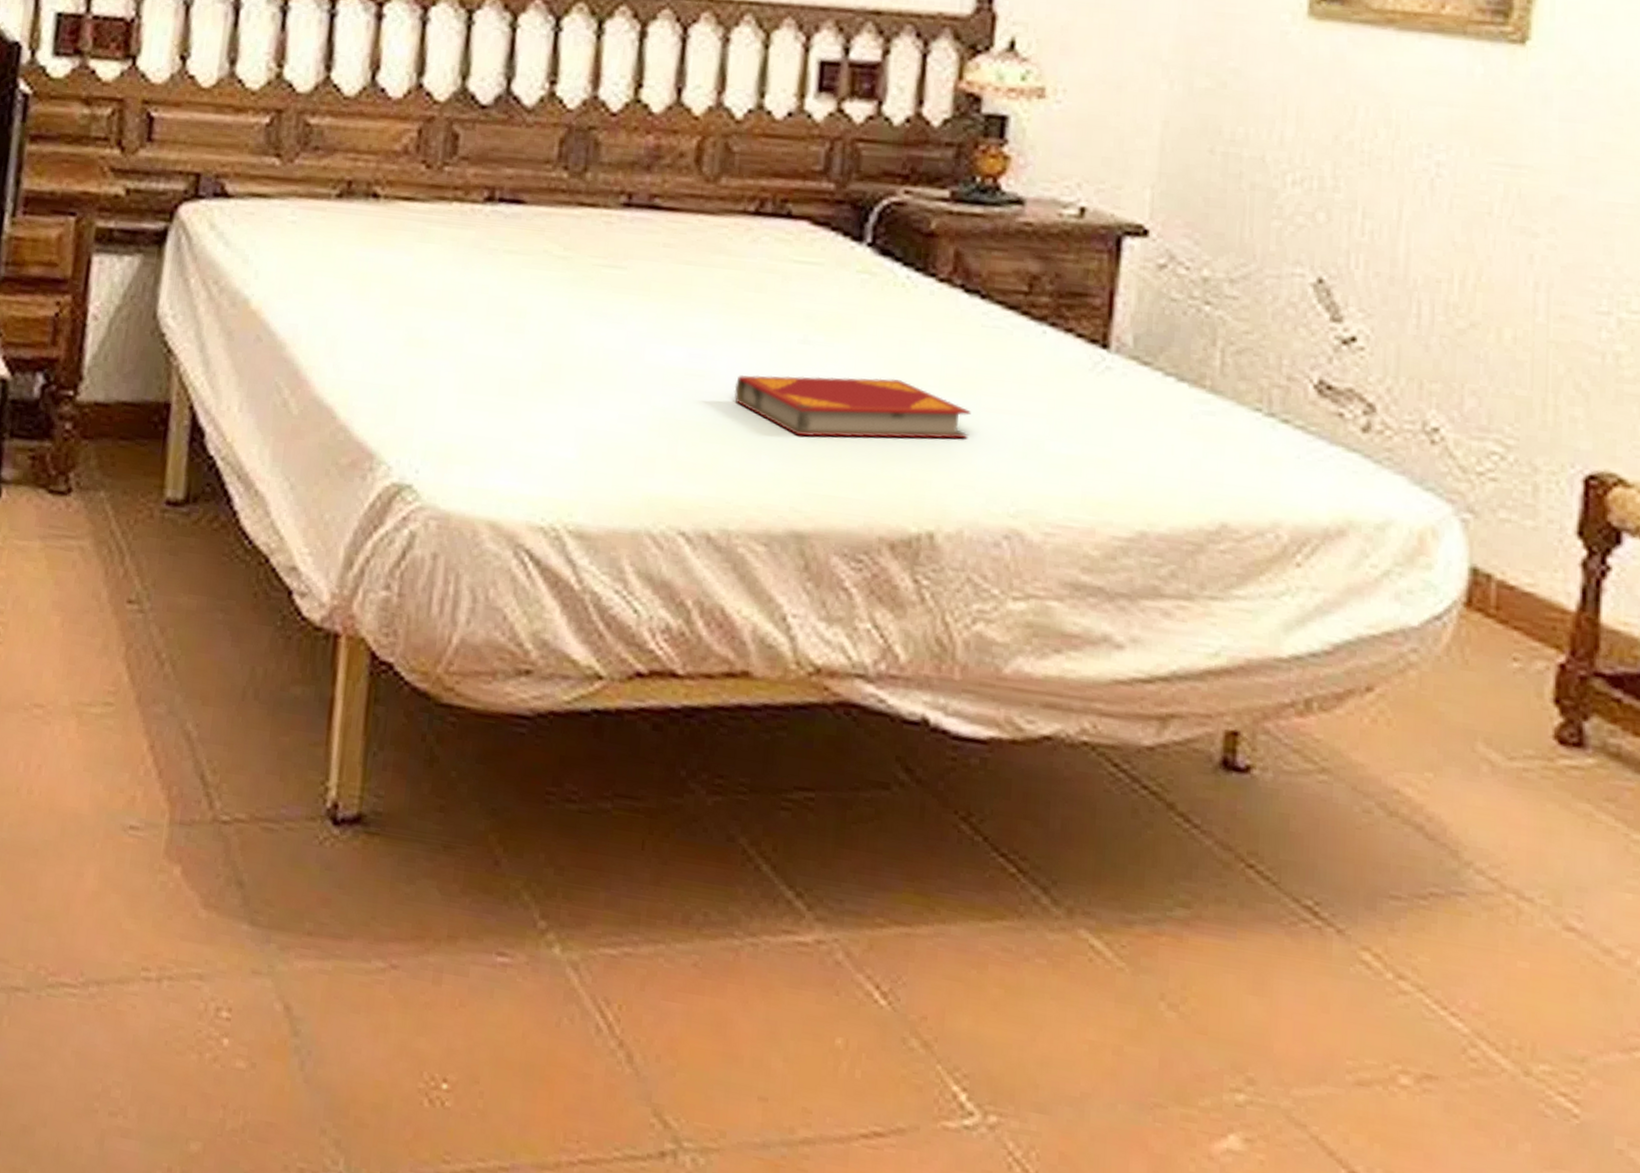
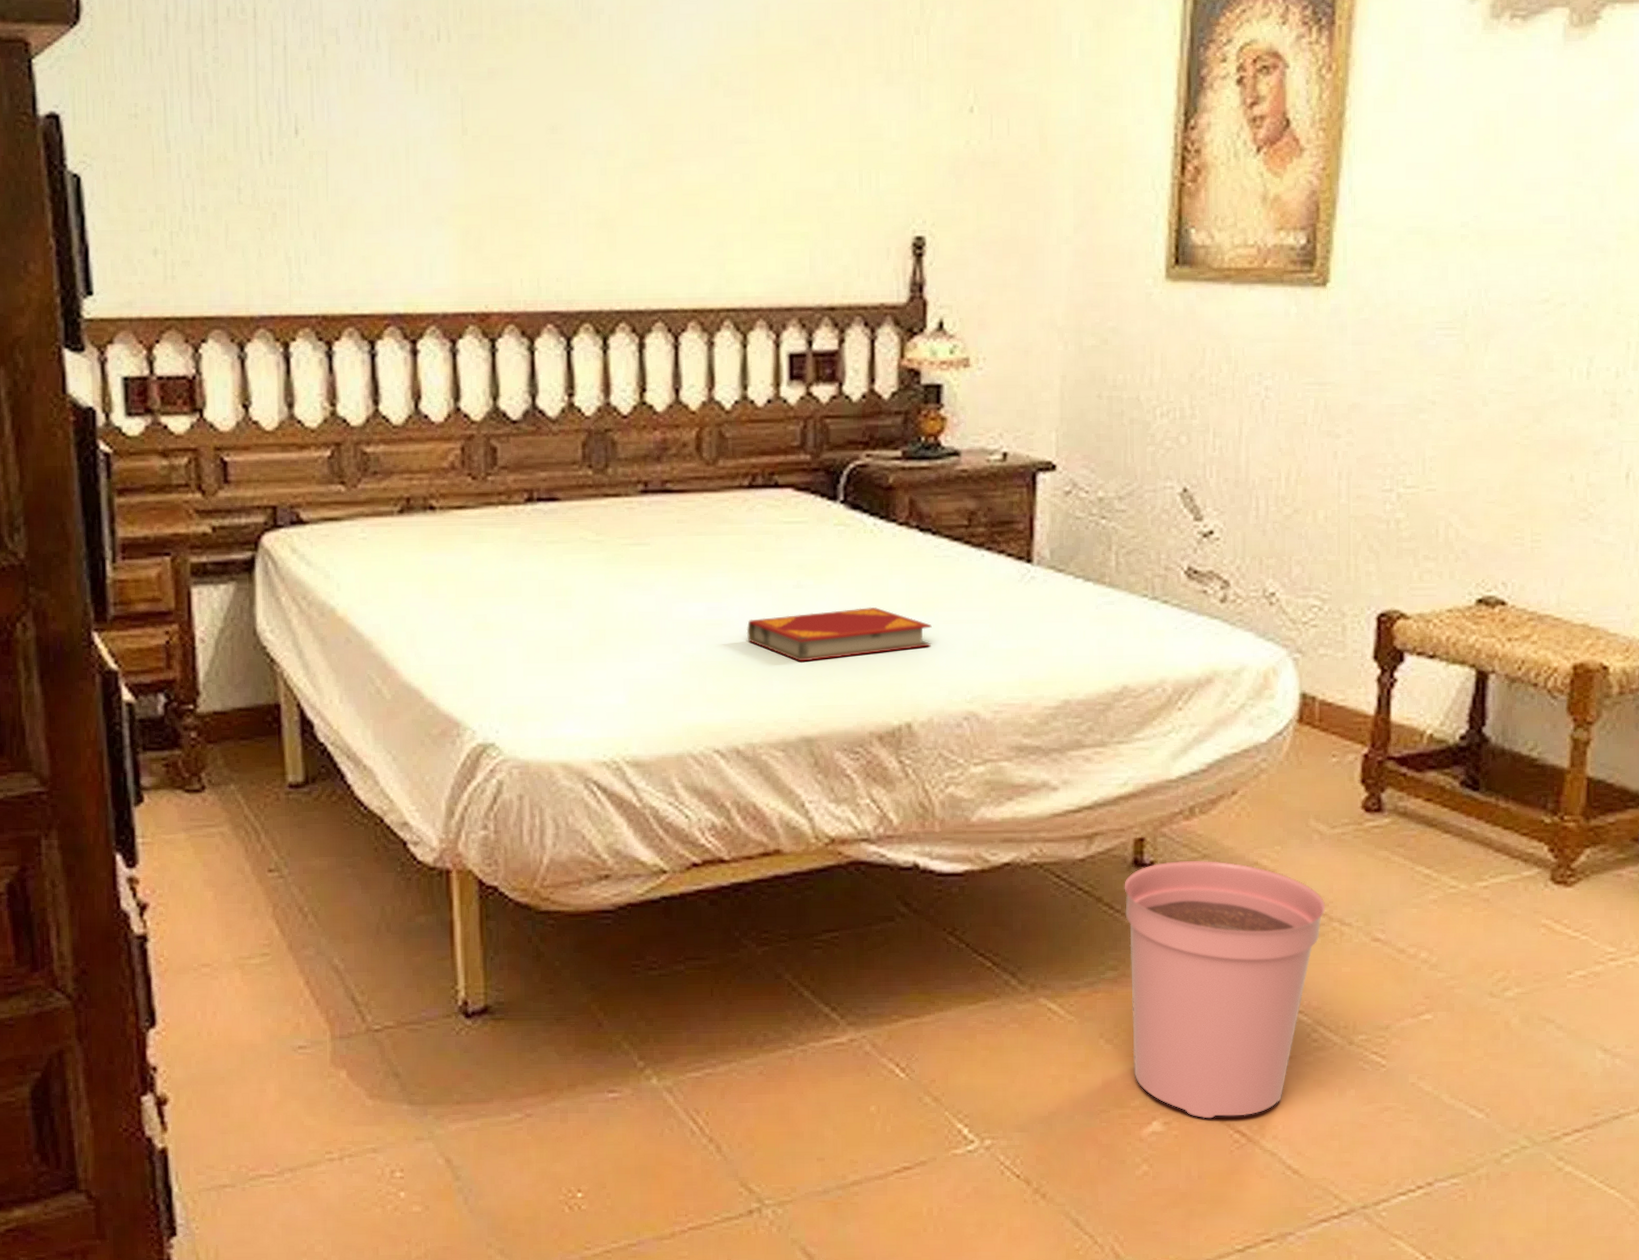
plant pot: none [1205,769,1495,1152] -> present [1124,860,1325,1119]

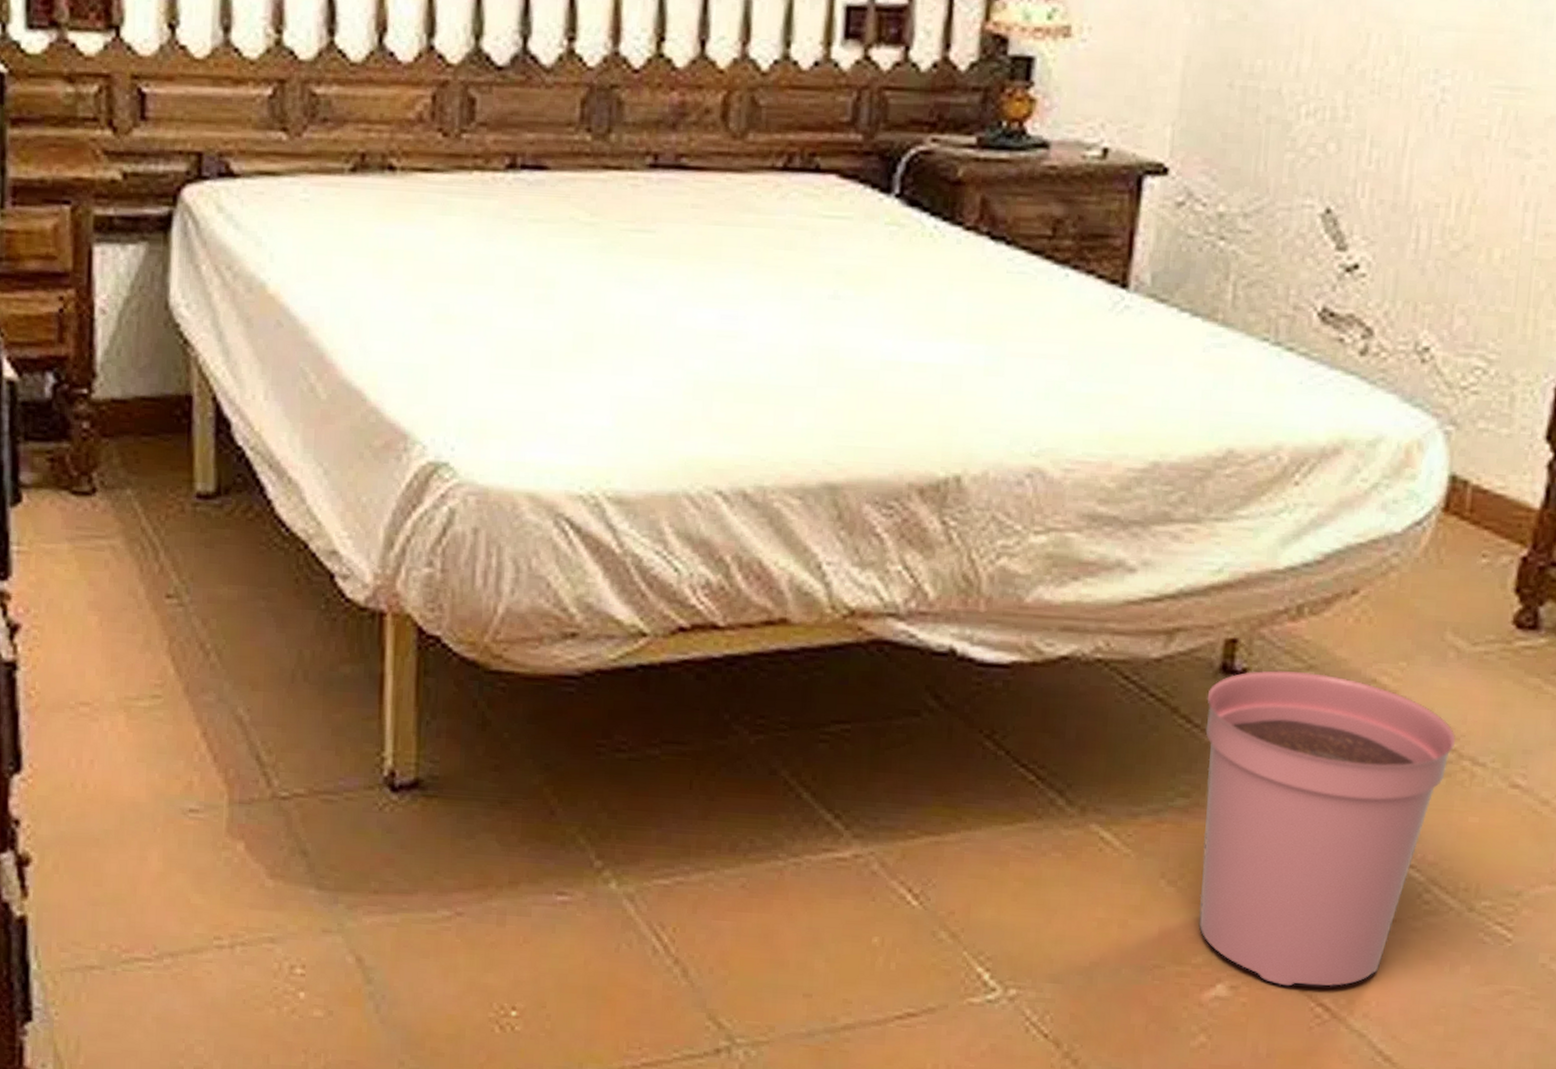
hardback book: present [746,606,932,662] -> none [766,328,996,391]

